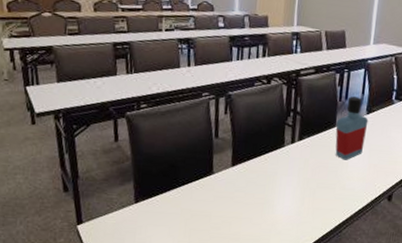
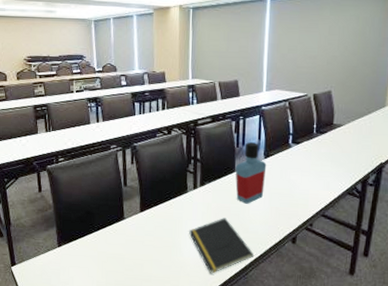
notepad: none [283,174,349,232] -> present [189,218,254,274]

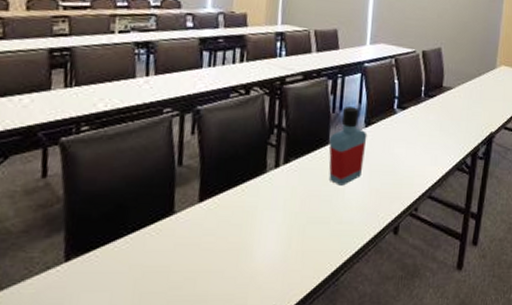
notepad: present [189,218,254,274] -> none [265,205,347,284]

